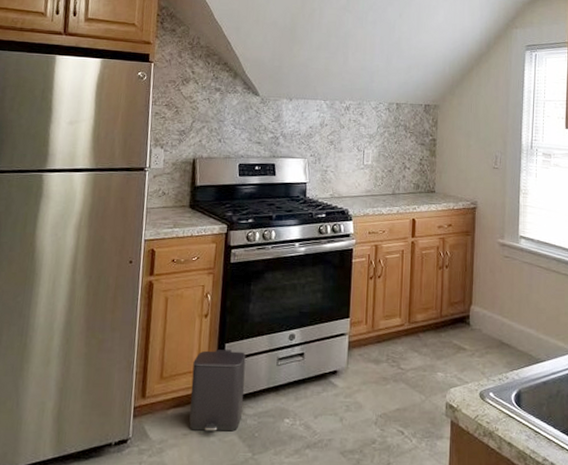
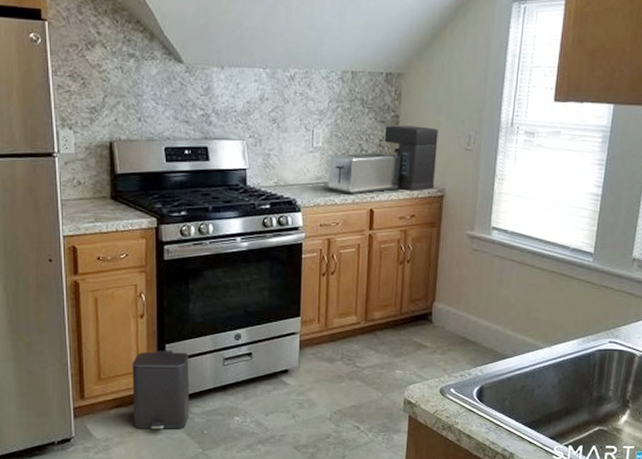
toaster: none [376,169,438,207] -> present [328,152,401,196]
coffee maker: none [424,147,470,204] -> present [384,125,438,192]

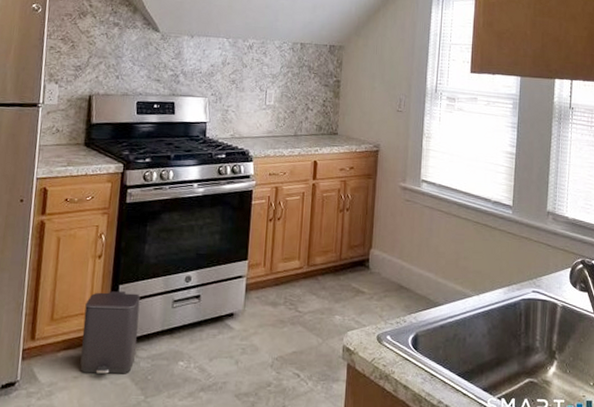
toaster: present [328,152,401,196] -> none [277,110,341,149]
coffee maker: present [384,125,438,192] -> none [327,88,374,146]

